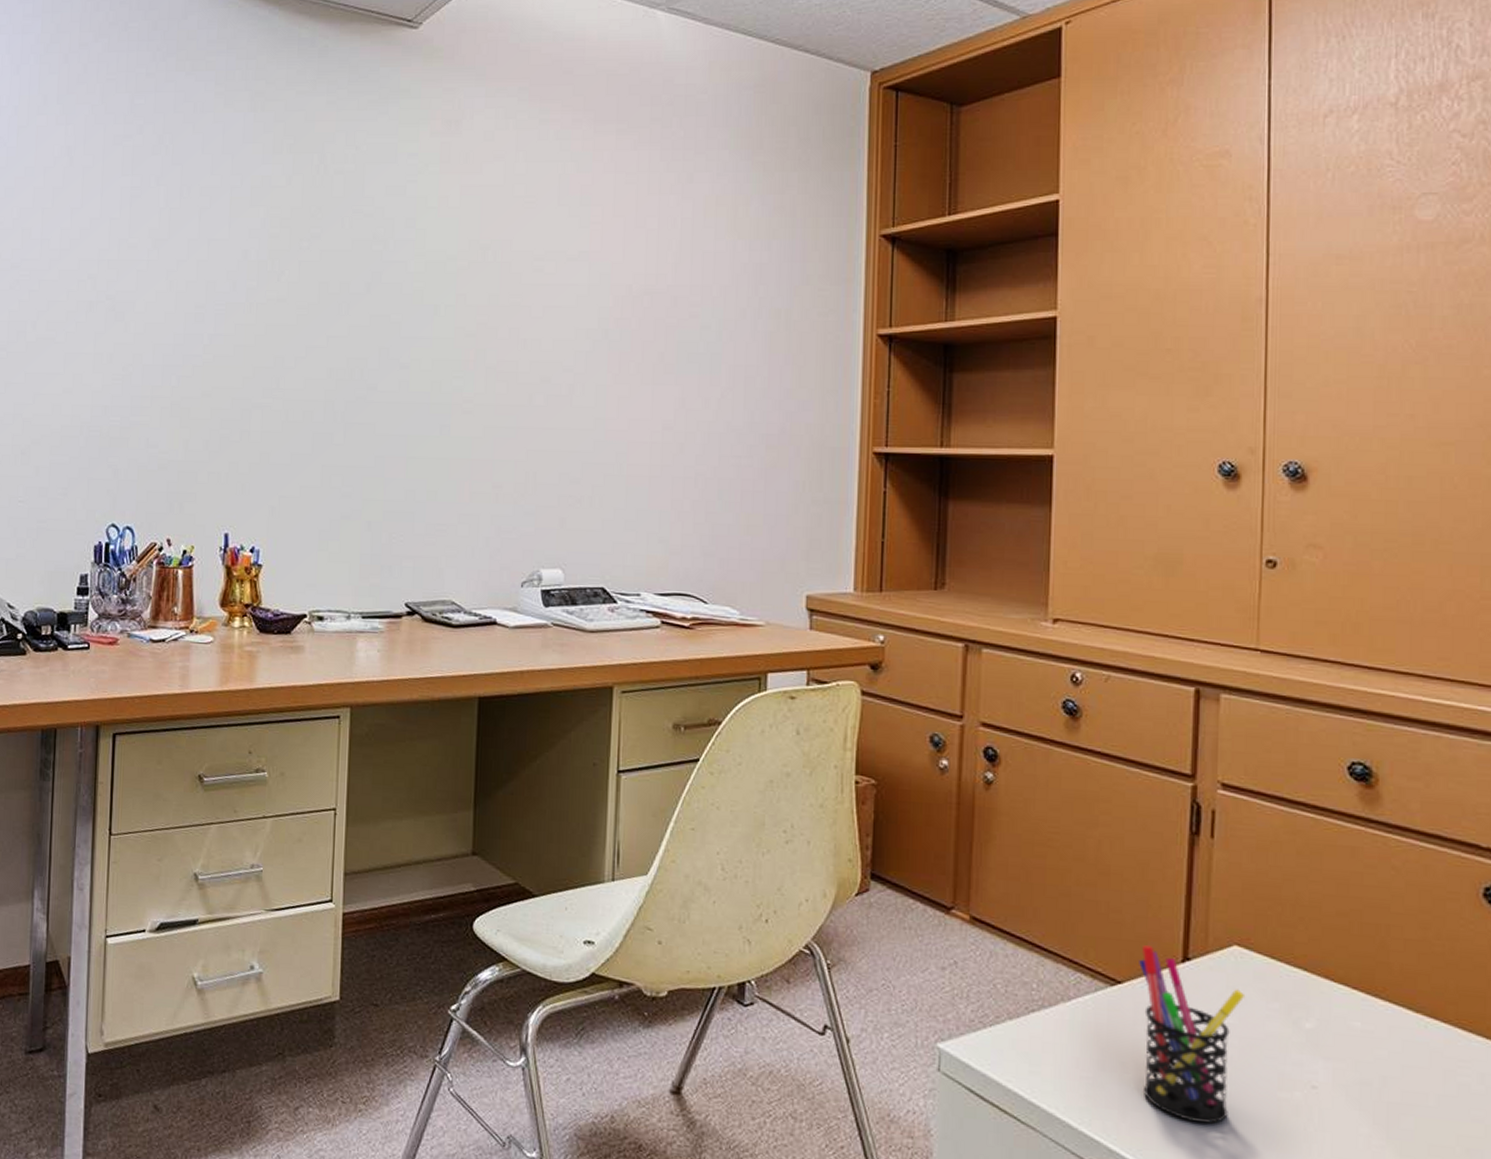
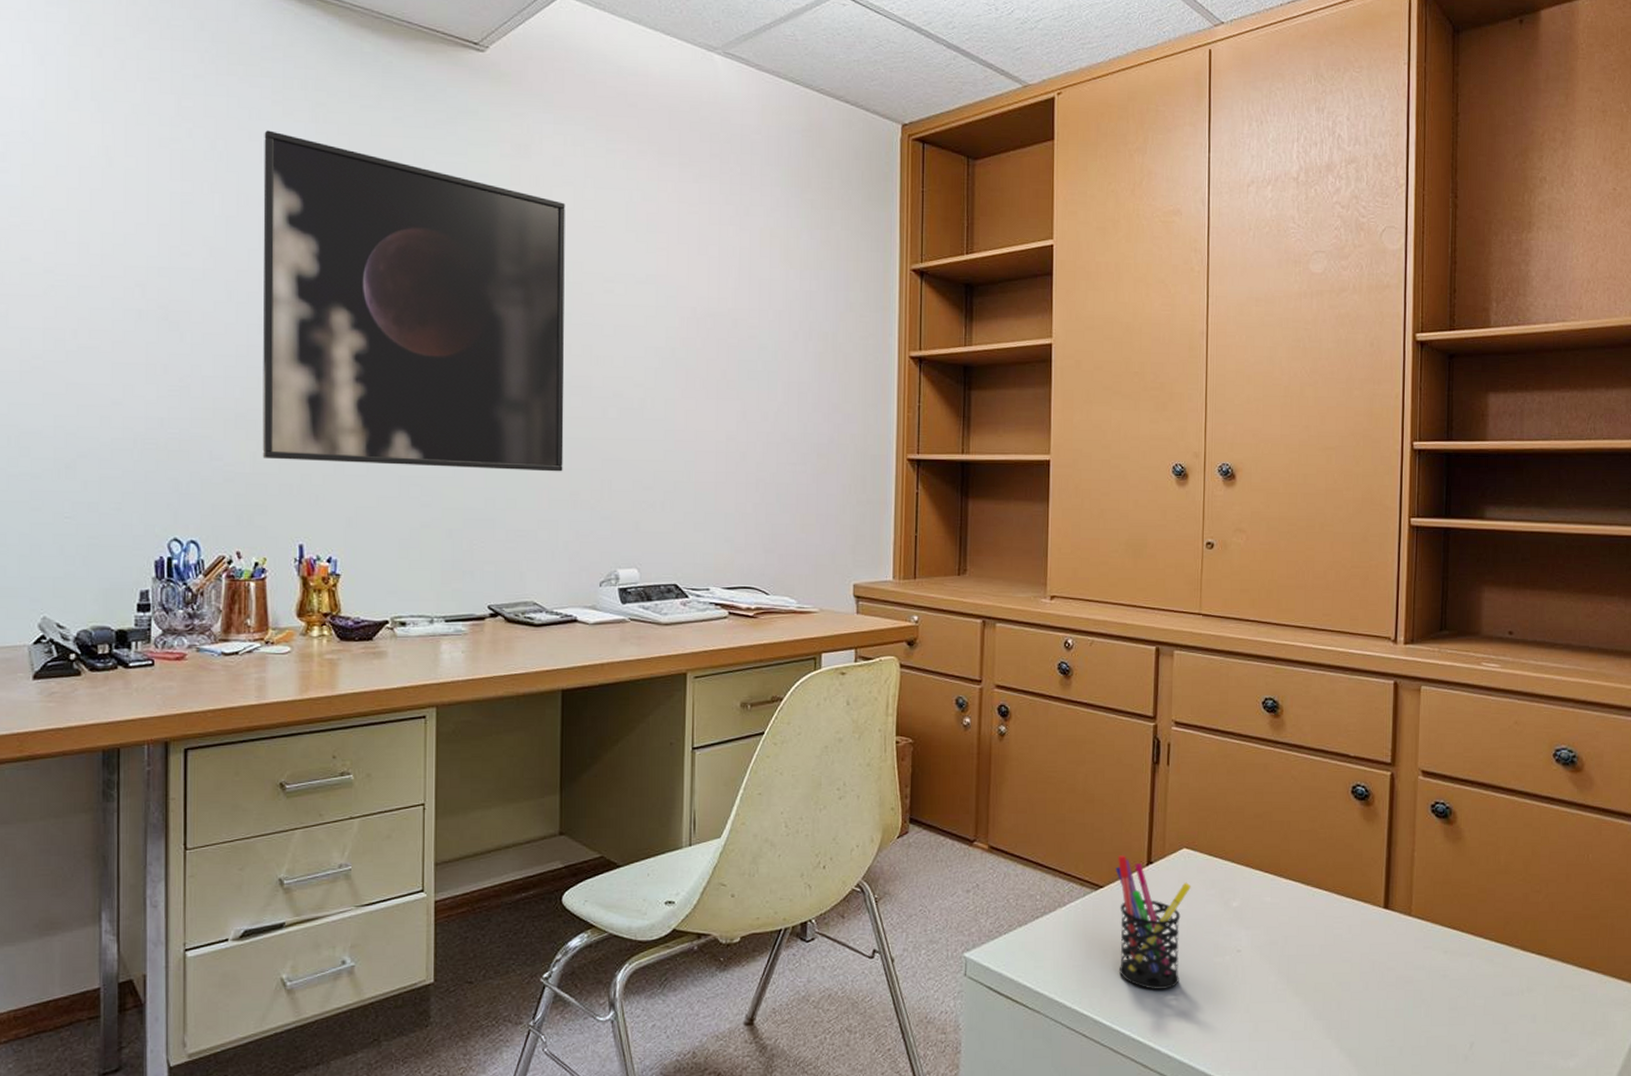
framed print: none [194,122,495,463] -> present [262,130,565,472]

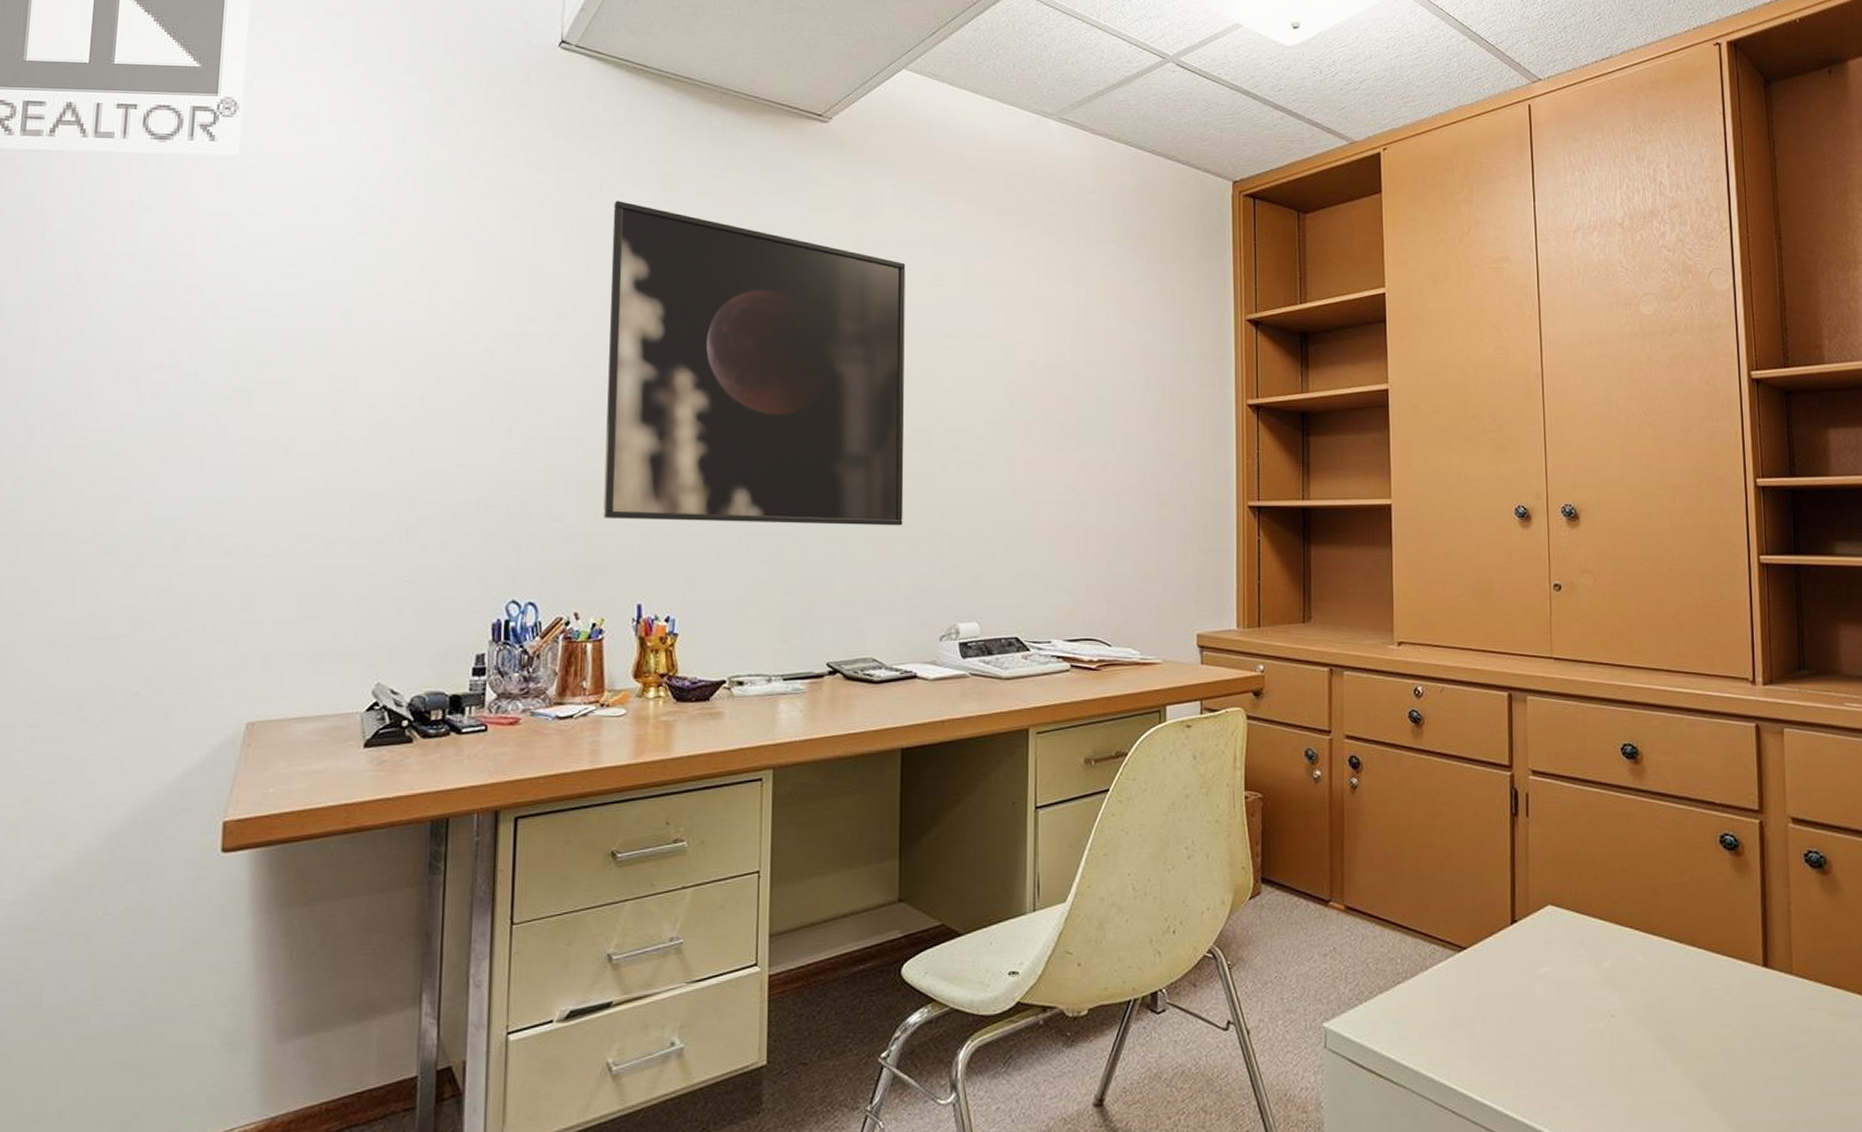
pen holder: present [1116,855,1192,989] -> none [1479,914,1559,1060]

